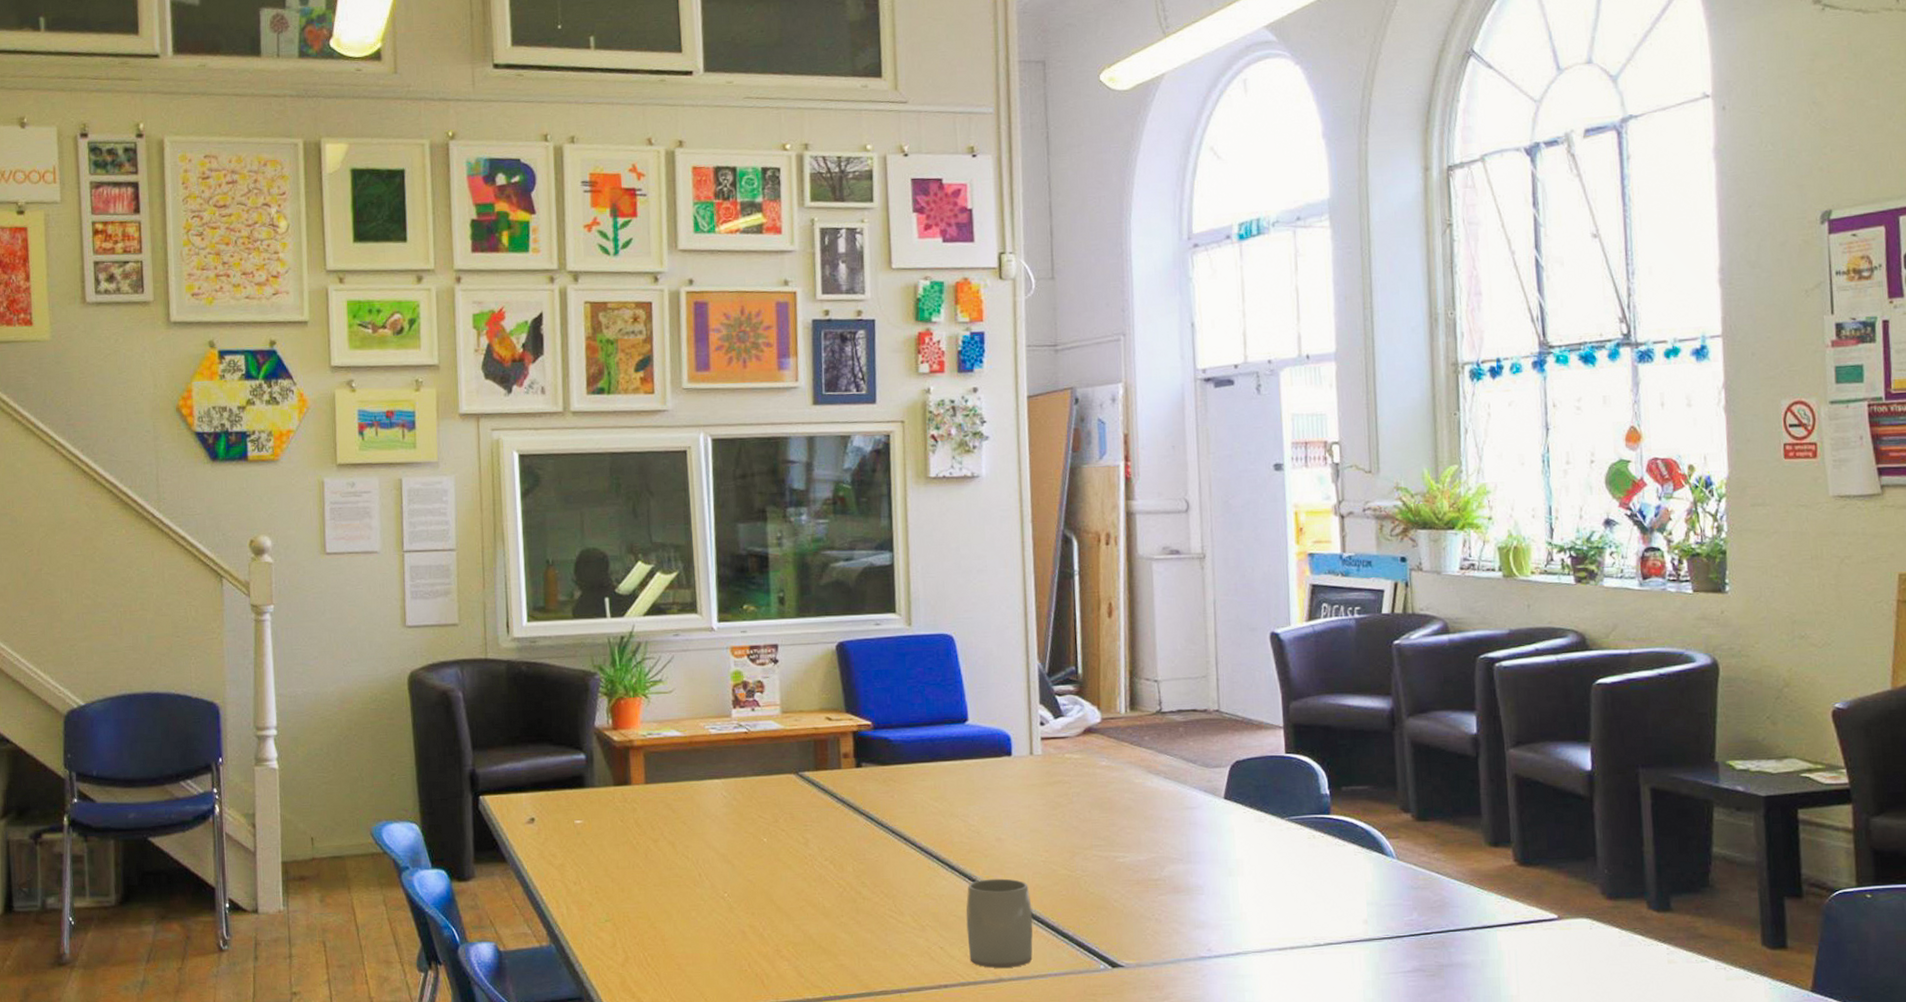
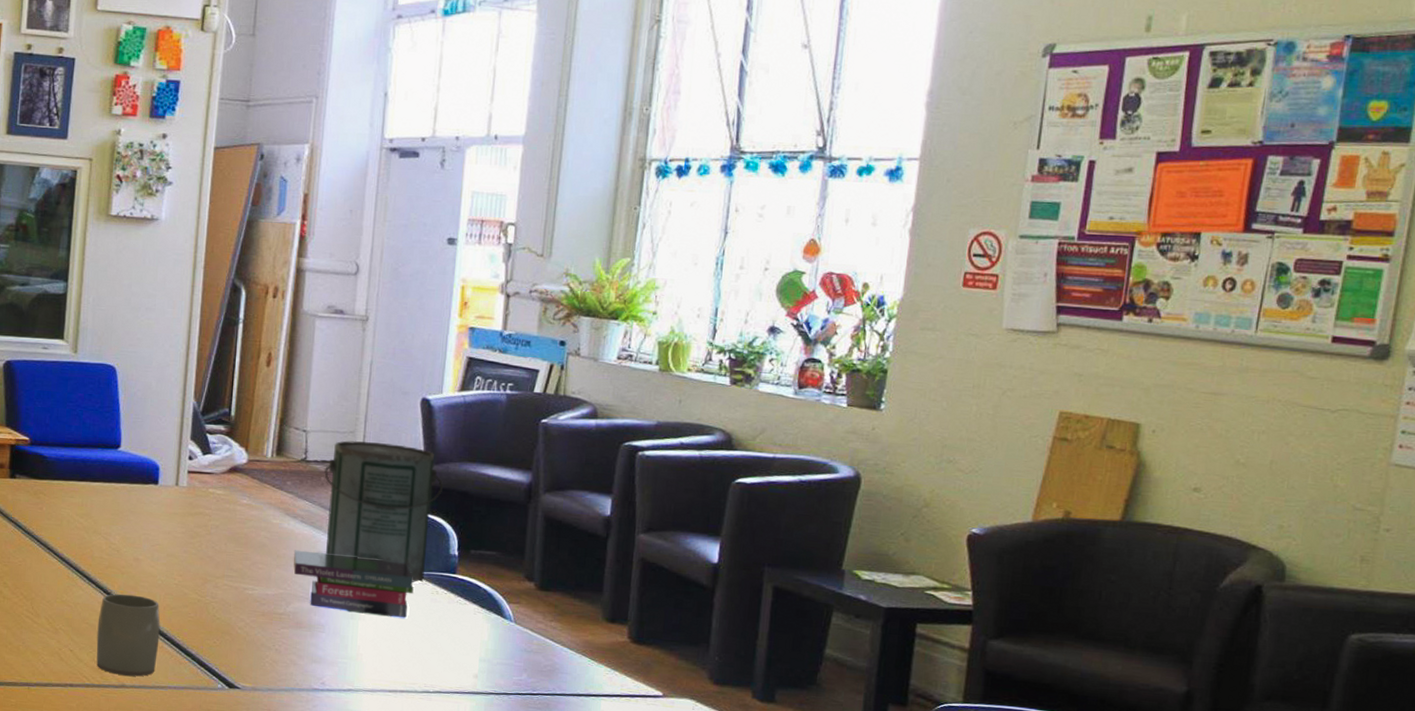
books: none [1161,808,1289,869] -> present [293,550,414,618]
paint can: none [1181,684,1304,829] -> present [324,440,443,582]

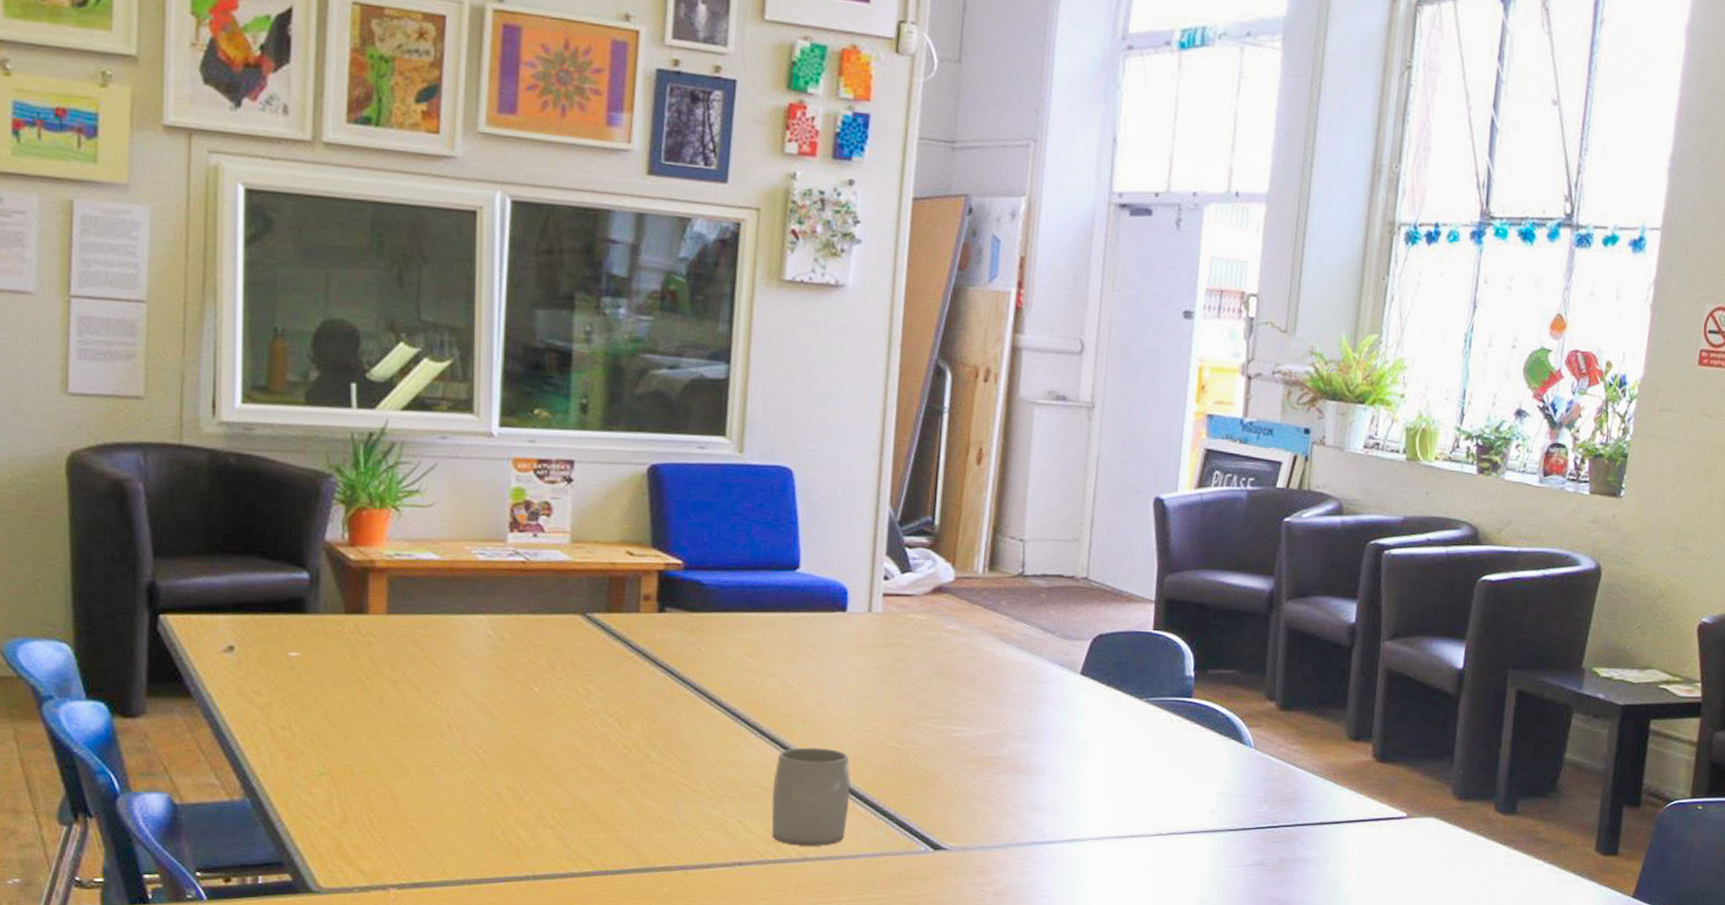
books: present [293,550,414,618] -> none [1008,681,1145,753]
paint can: present [324,440,443,582] -> none [1045,549,1178,710]

